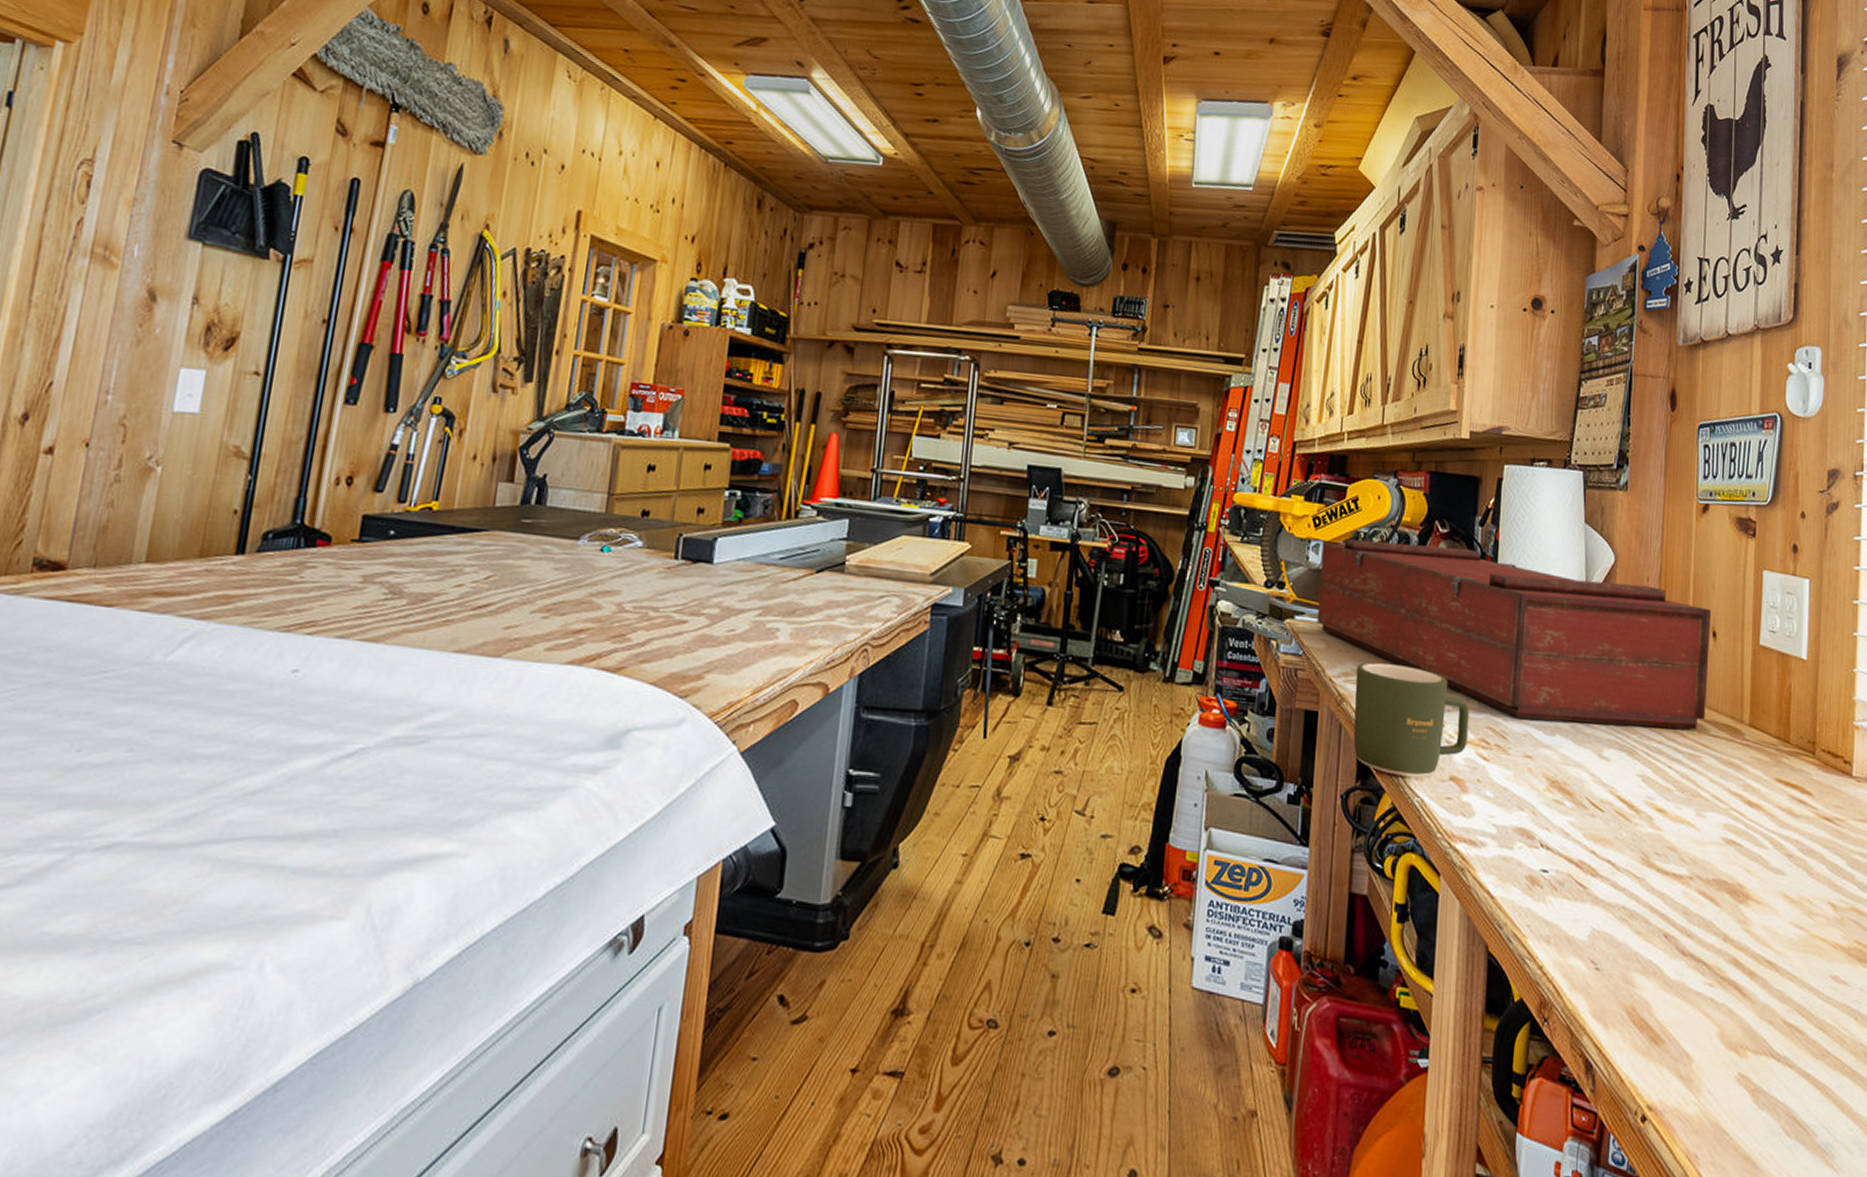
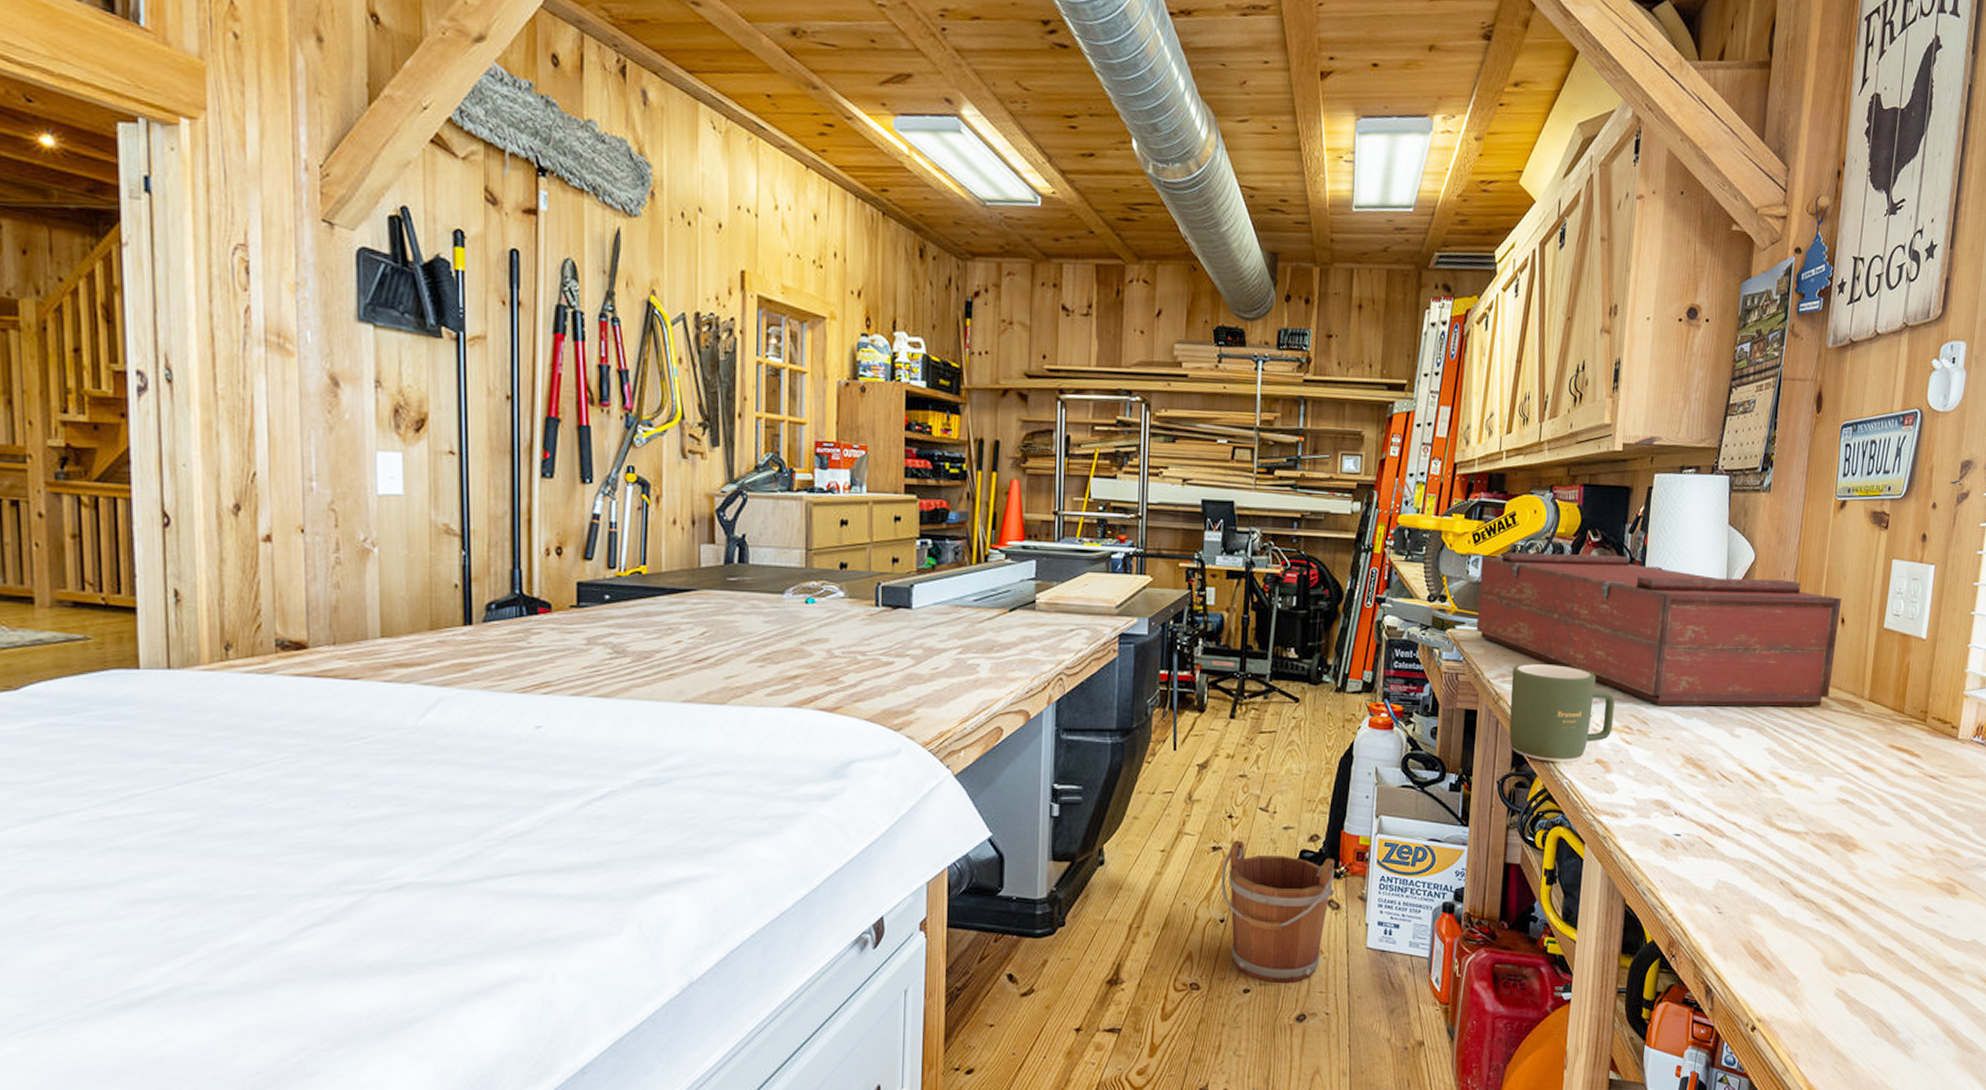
bucket: none [1028,847,1159,1026] -> present [1220,840,1336,983]

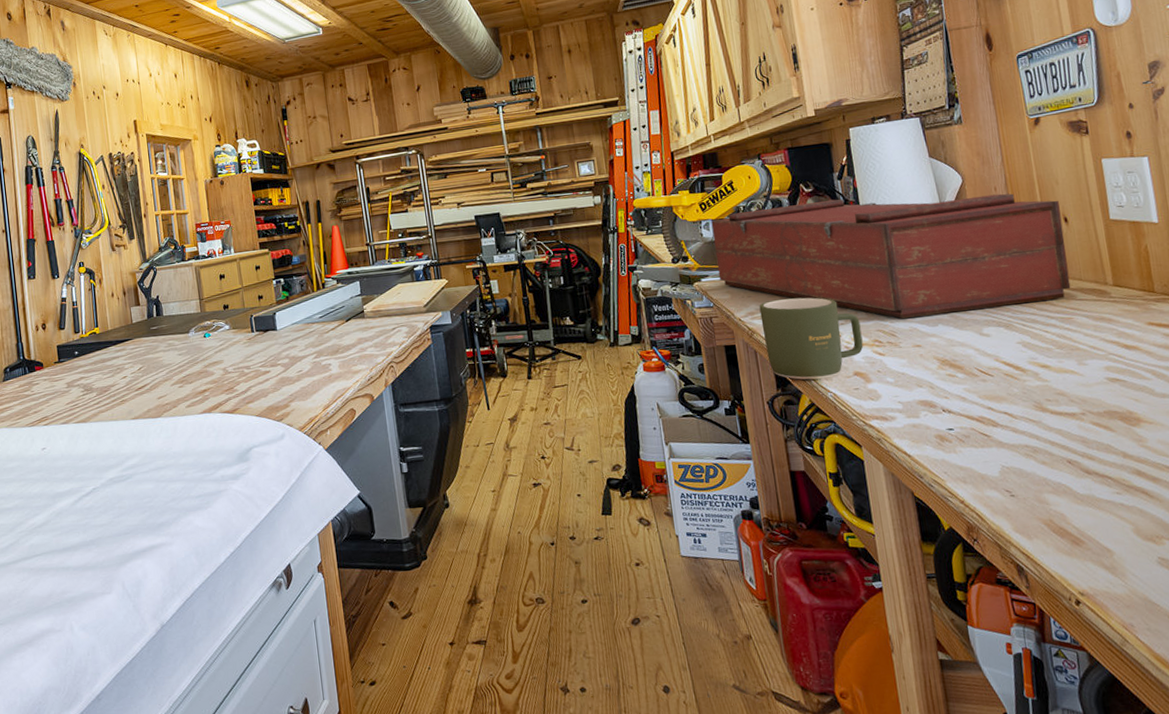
bucket: present [1220,840,1336,983] -> none [544,476,644,593]

